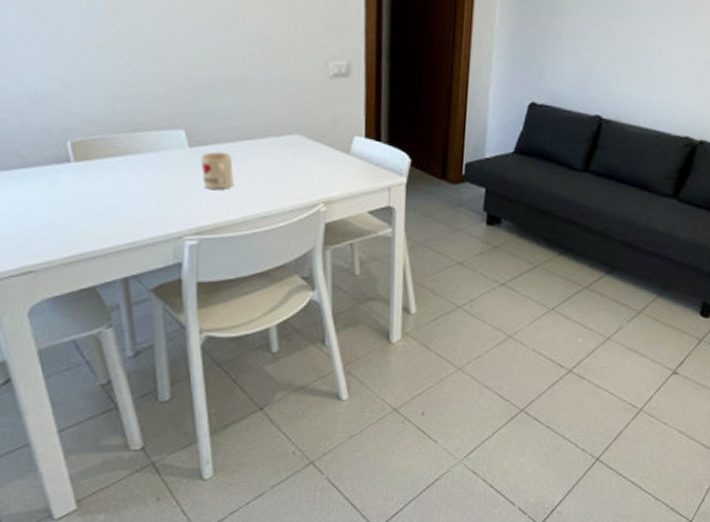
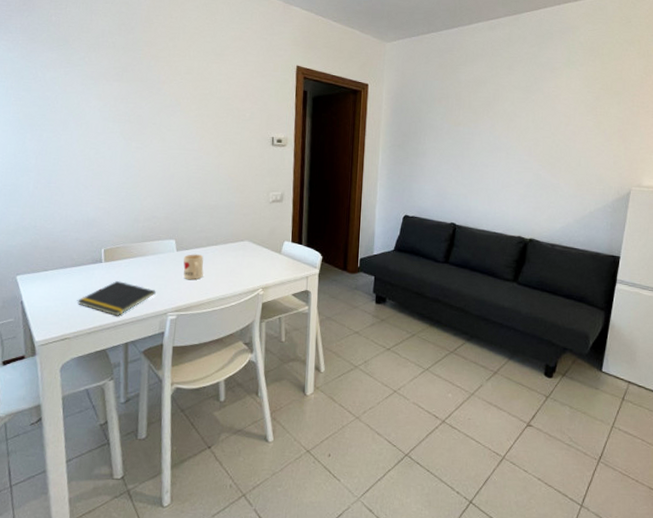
notepad: none [38,189,163,241] -> present [77,280,156,316]

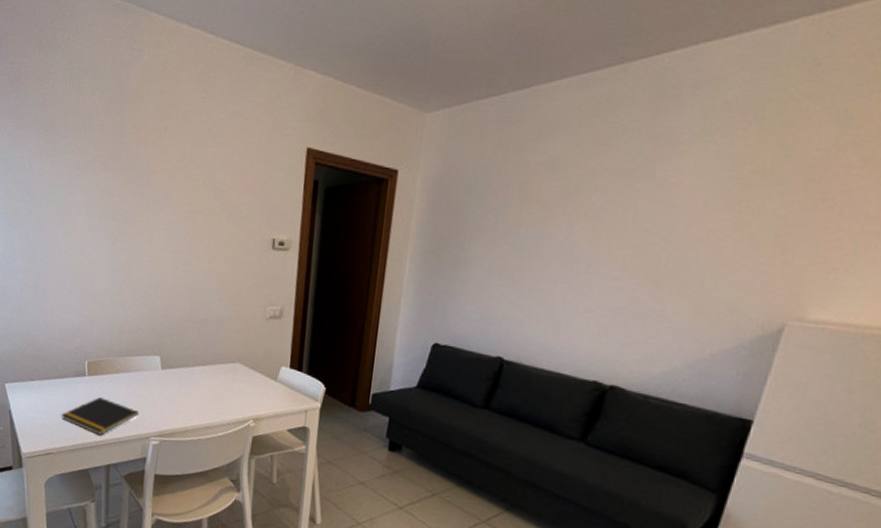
mug: present [183,254,204,280] -> none [167,373,190,403]

